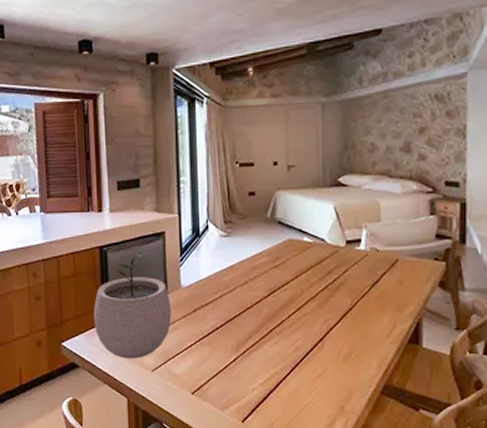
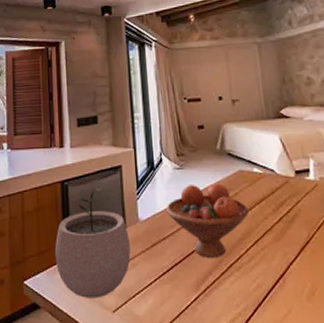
fruit bowl: none [210,251,294,324] -> present [166,183,249,259]

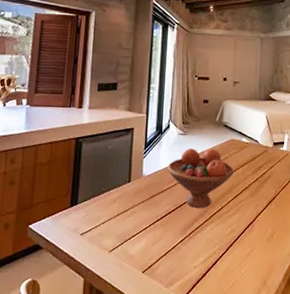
plant pot: present [54,192,131,298] -> none [62,149,133,240]

